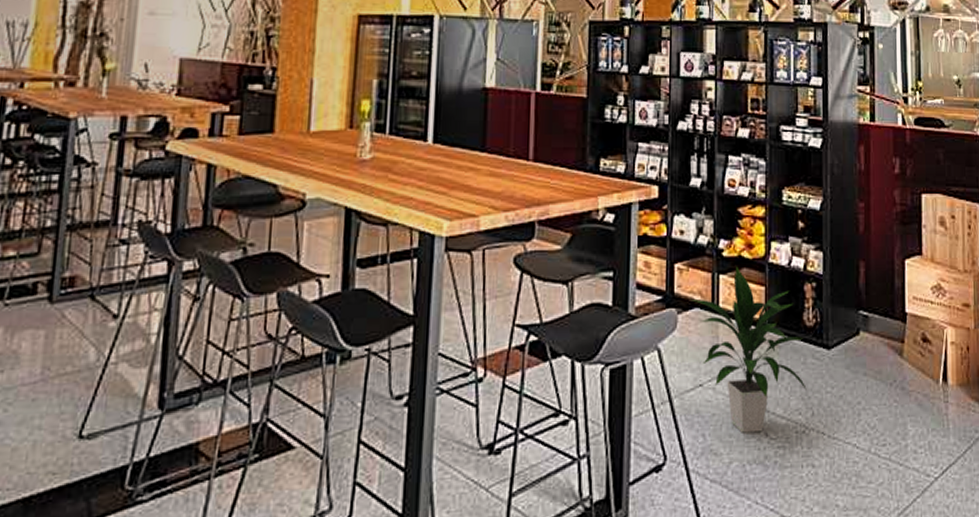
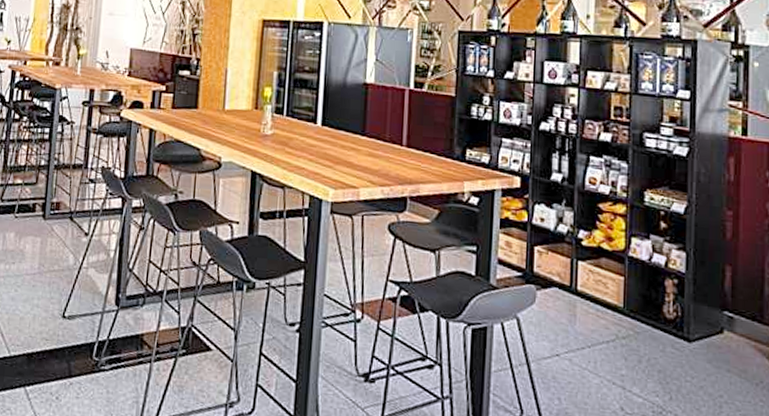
indoor plant: present [692,266,807,433] -> none [550,255,665,406]

